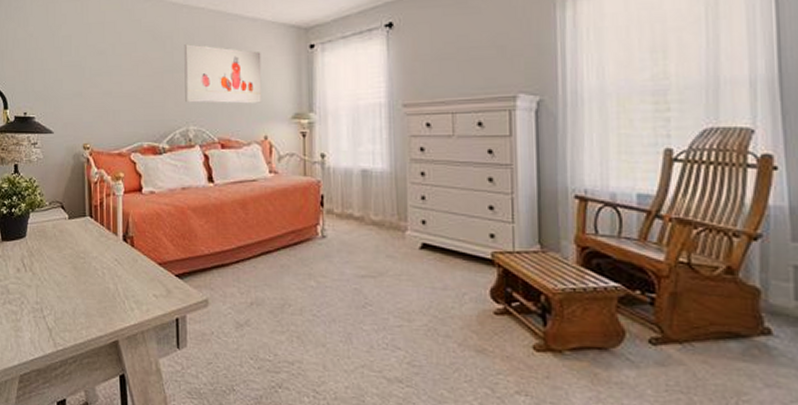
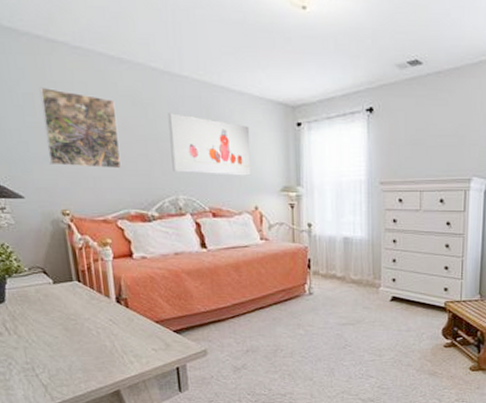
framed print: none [76,29,139,102] -> present [39,87,122,169]

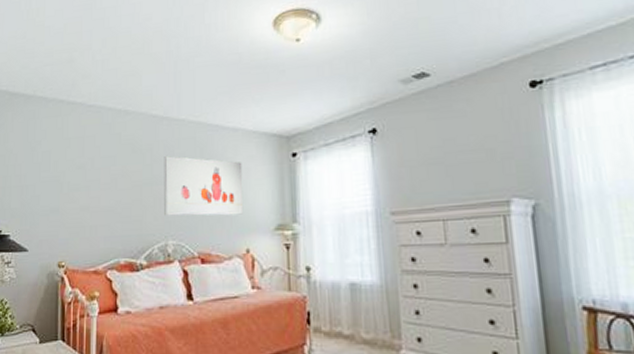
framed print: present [39,87,122,169] -> none [54,144,117,217]

